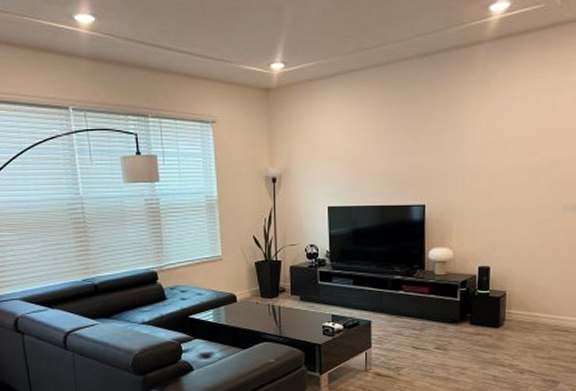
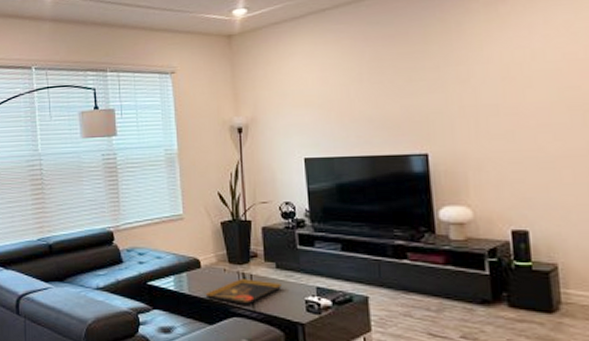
decorative tray: none [240,310,304,332] -> present [205,279,282,305]

